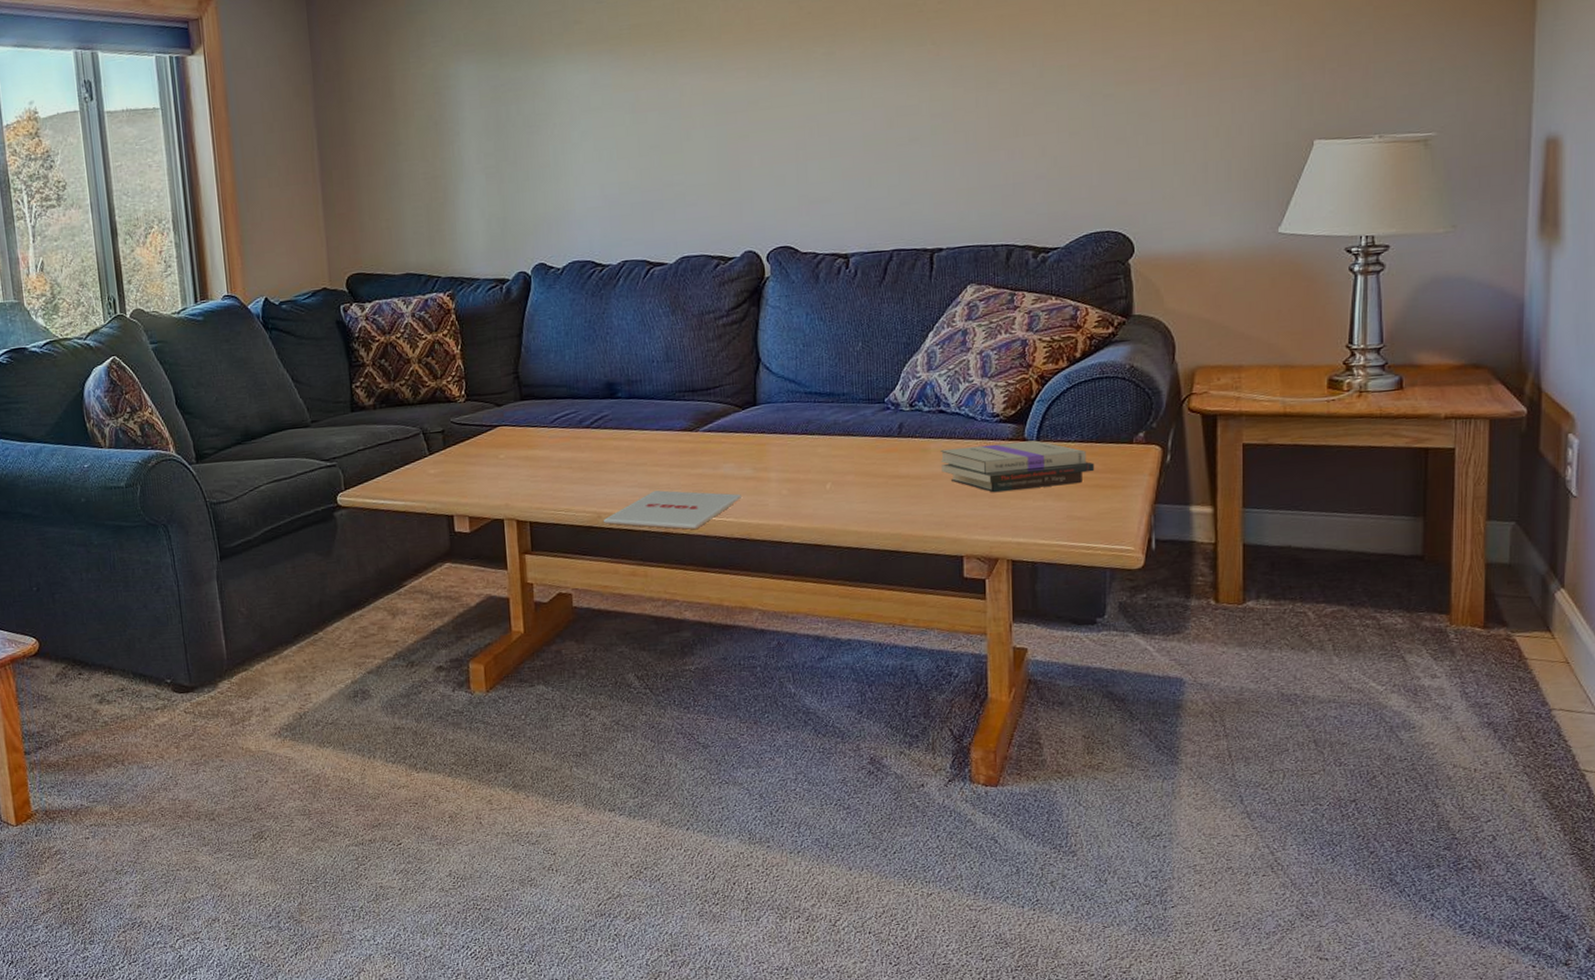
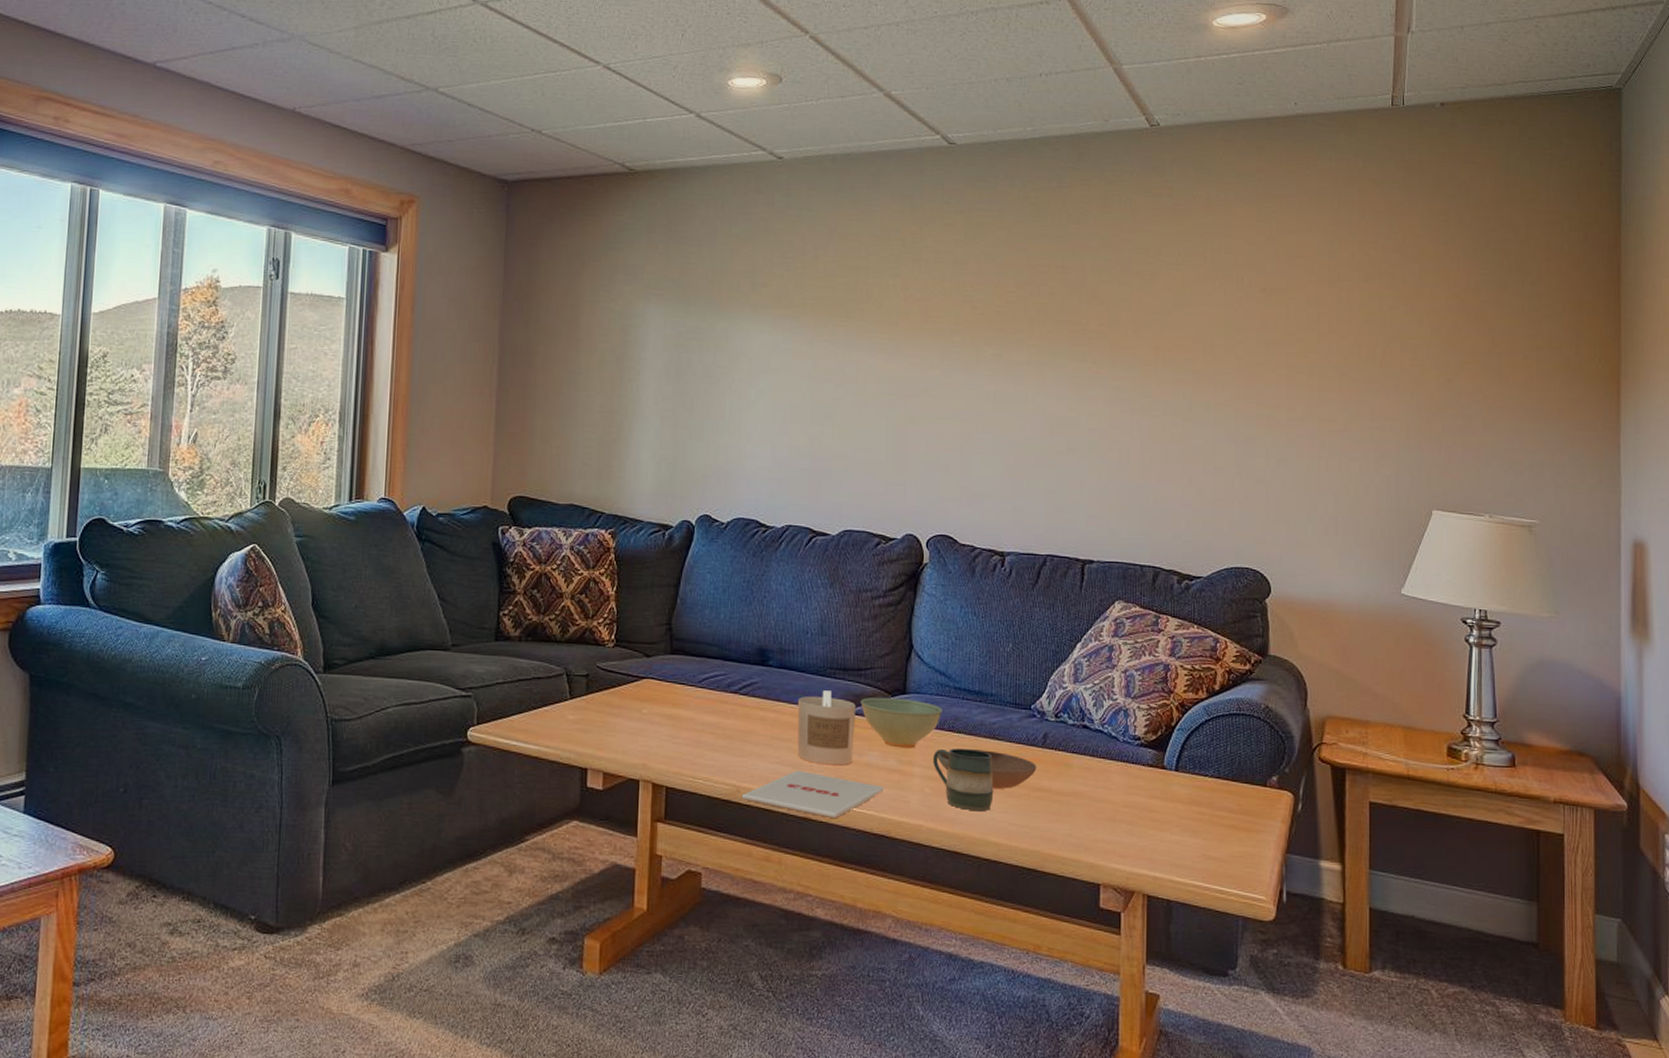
candle: none [649,413,709,483] -> present [797,690,856,766]
bowl: none [711,410,795,457] -> present [860,697,942,749]
mug: none [788,448,852,505] -> present [933,748,994,812]
bowl: none [792,447,894,482] -> present [937,749,1037,789]
books: present [941,440,1095,493] -> none [1083,766,1230,822]

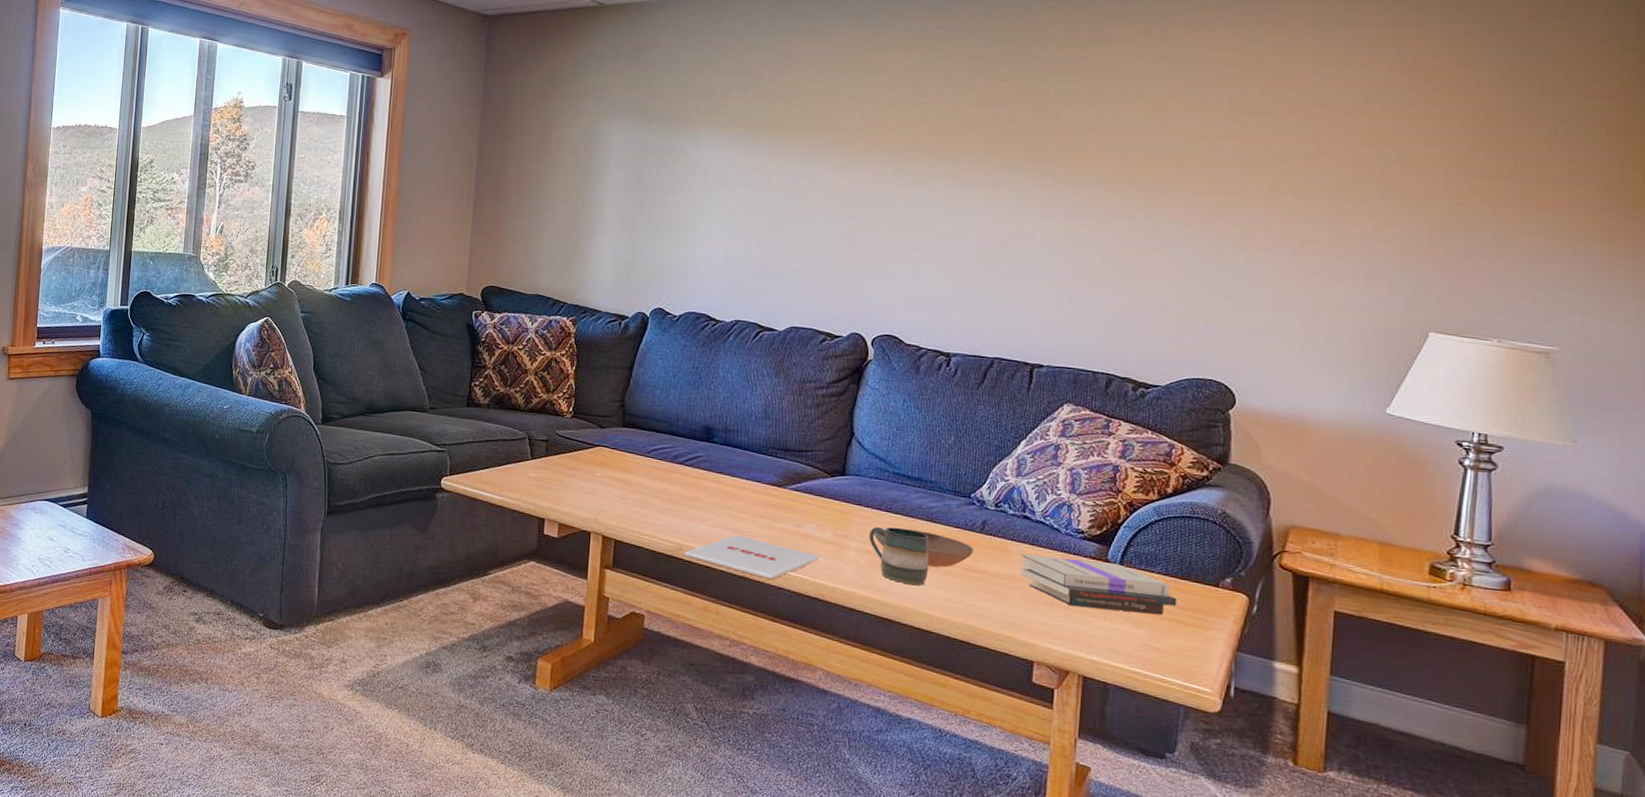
candle: present [797,690,856,766] -> none [737,467,796,535]
bowl: present [860,697,942,749] -> none [800,476,881,525]
books: none [1083,766,1230,822] -> present [1020,553,1177,616]

